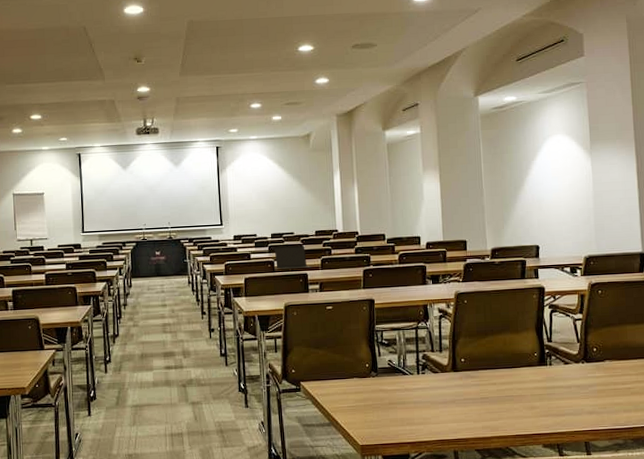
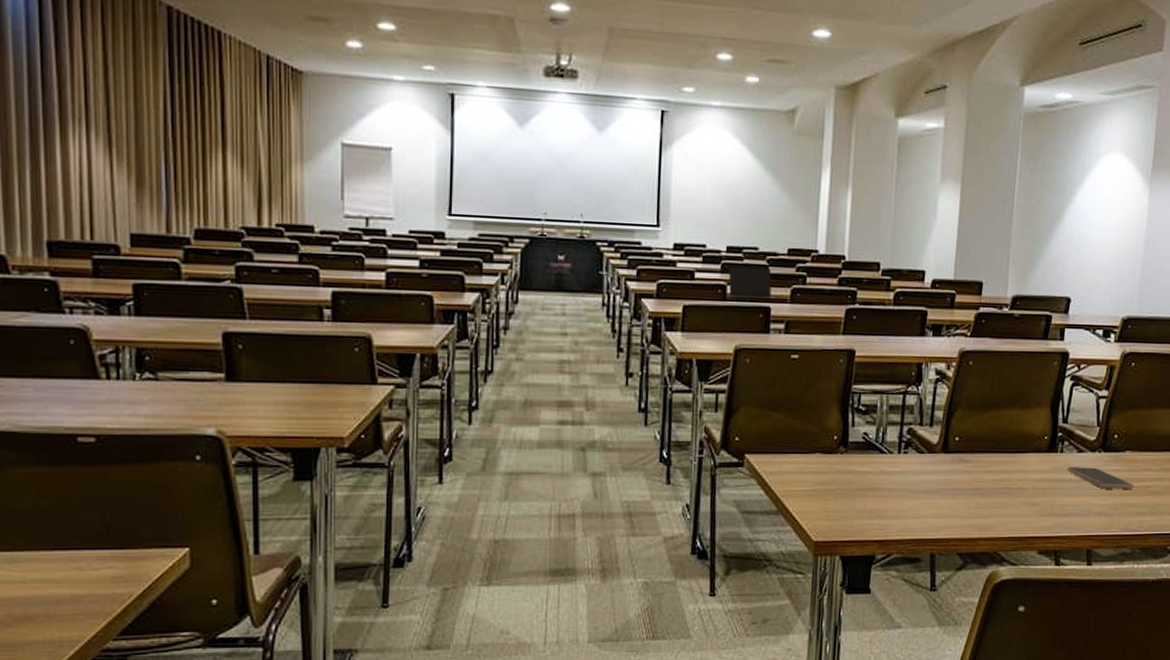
mobile phone: none [557,375,617,392] -> present [1067,467,1134,489]

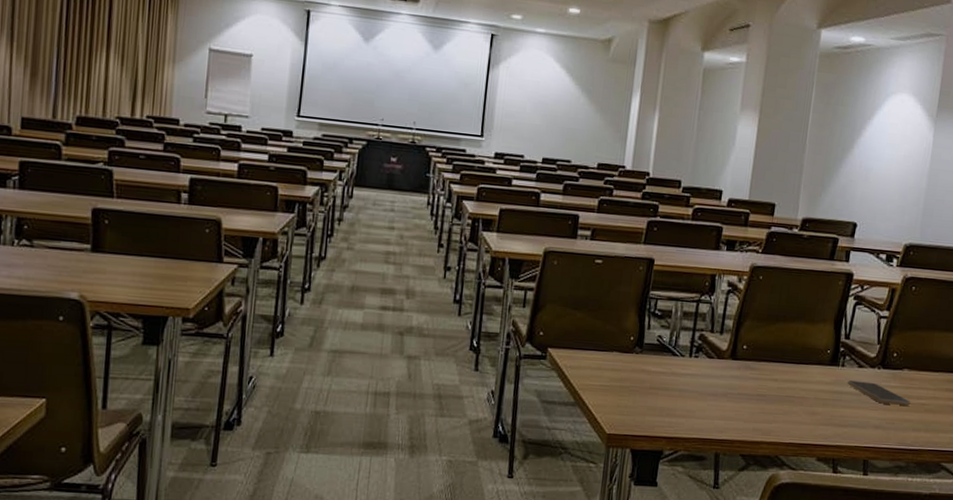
laptop: present [728,266,778,300] -> none [542,176,587,209]

